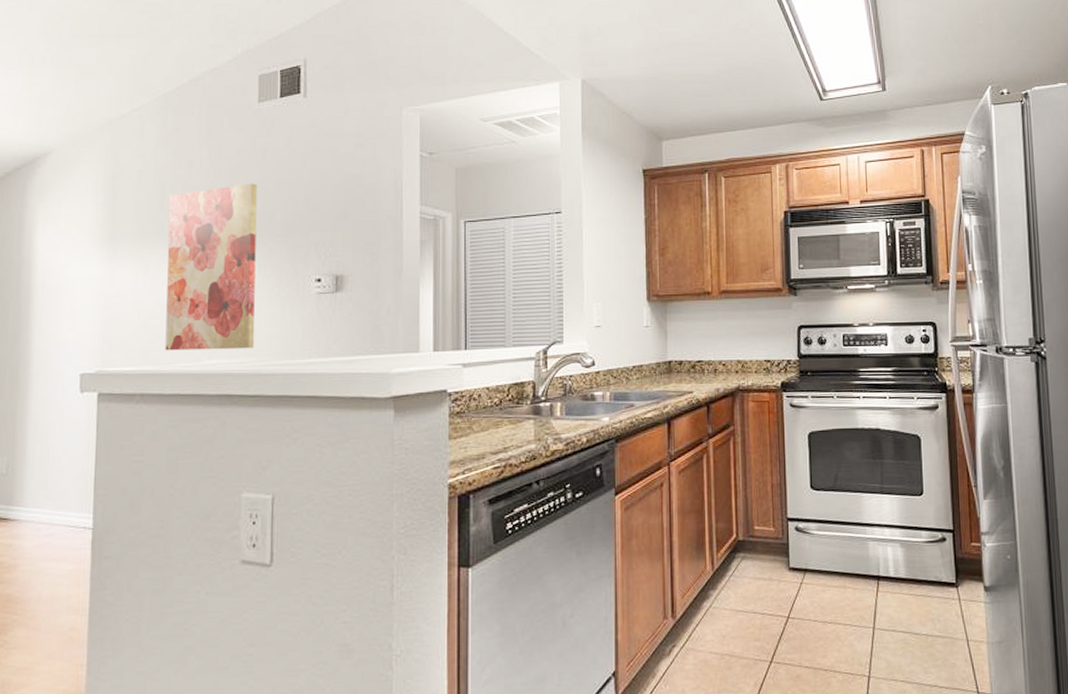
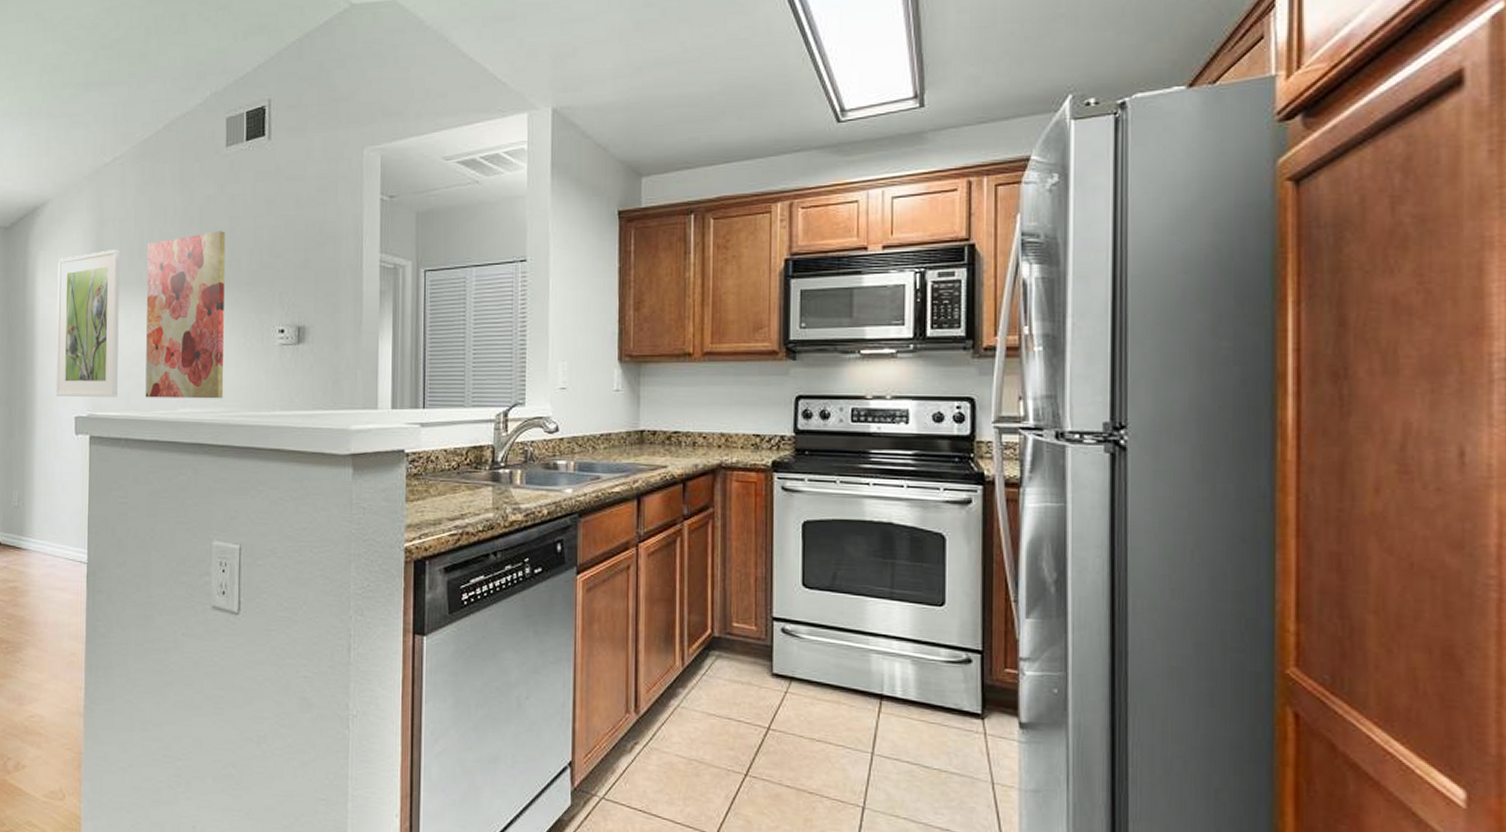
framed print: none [57,200,138,353] -> present [56,248,120,397]

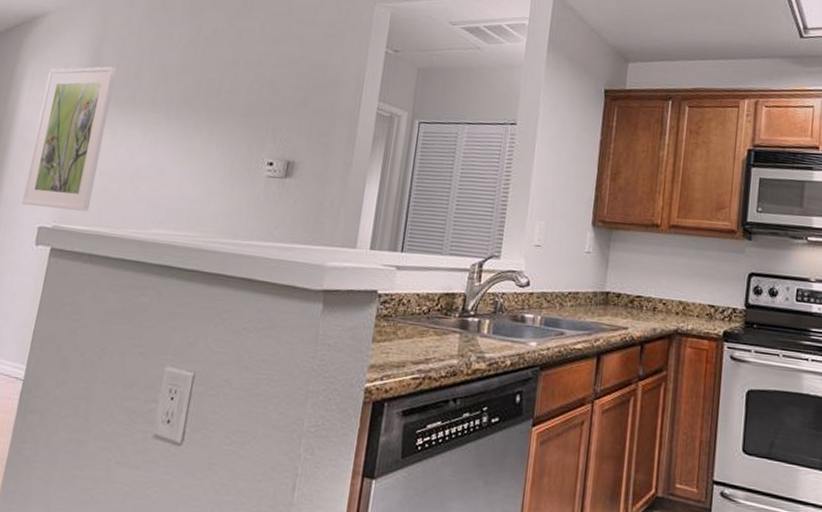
wall art: present [145,231,226,399] -> none [118,61,228,224]

